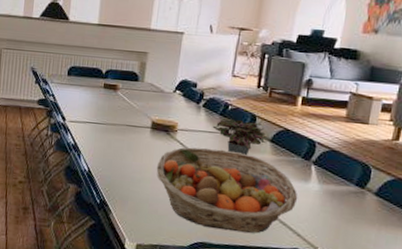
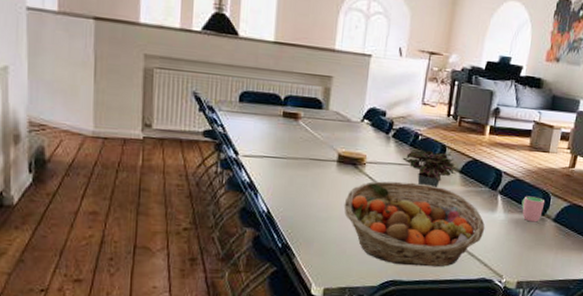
cup: none [337,167,364,195] -> present [521,196,544,222]

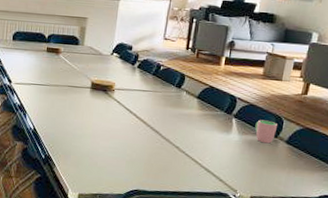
fruit basket: present [344,181,485,267] -> none [96,105,221,180]
potted plant: present [402,148,461,188] -> none [146,77,199,112]

